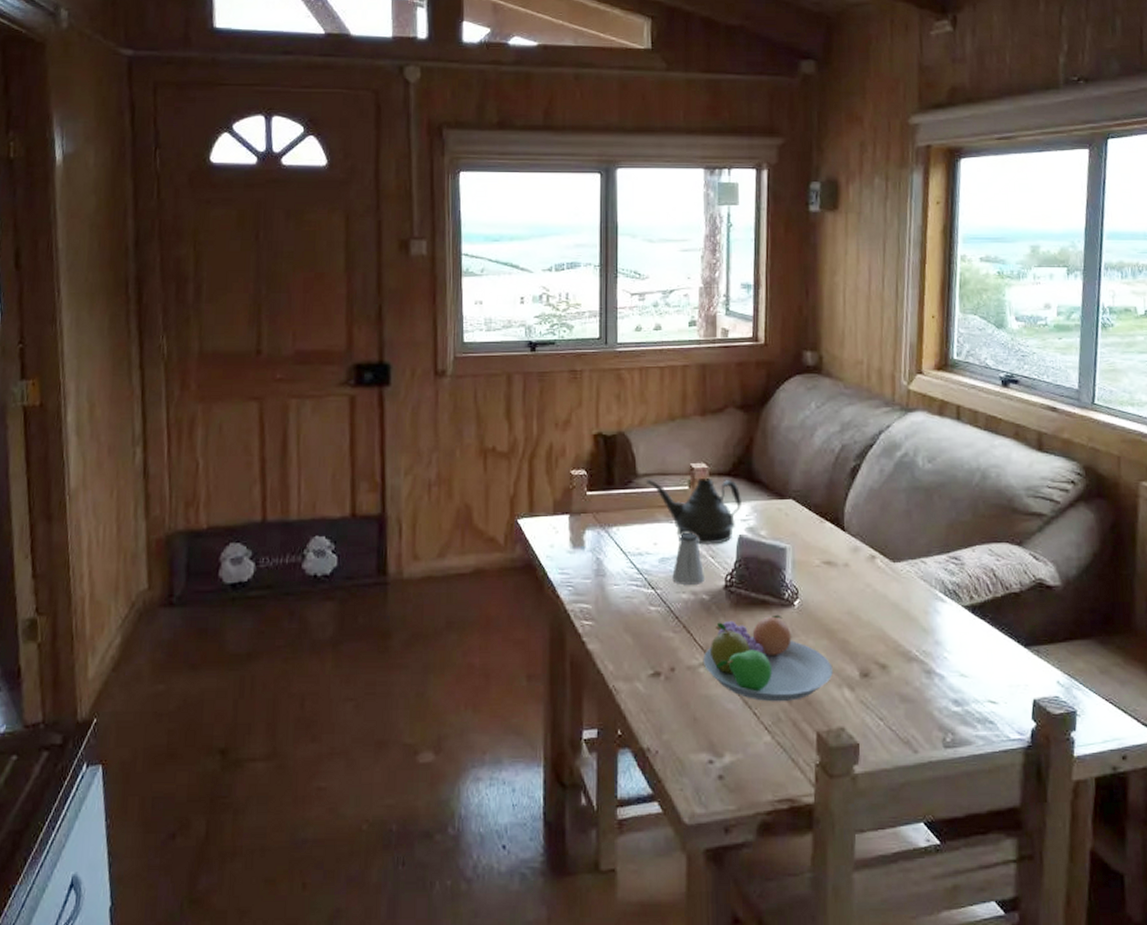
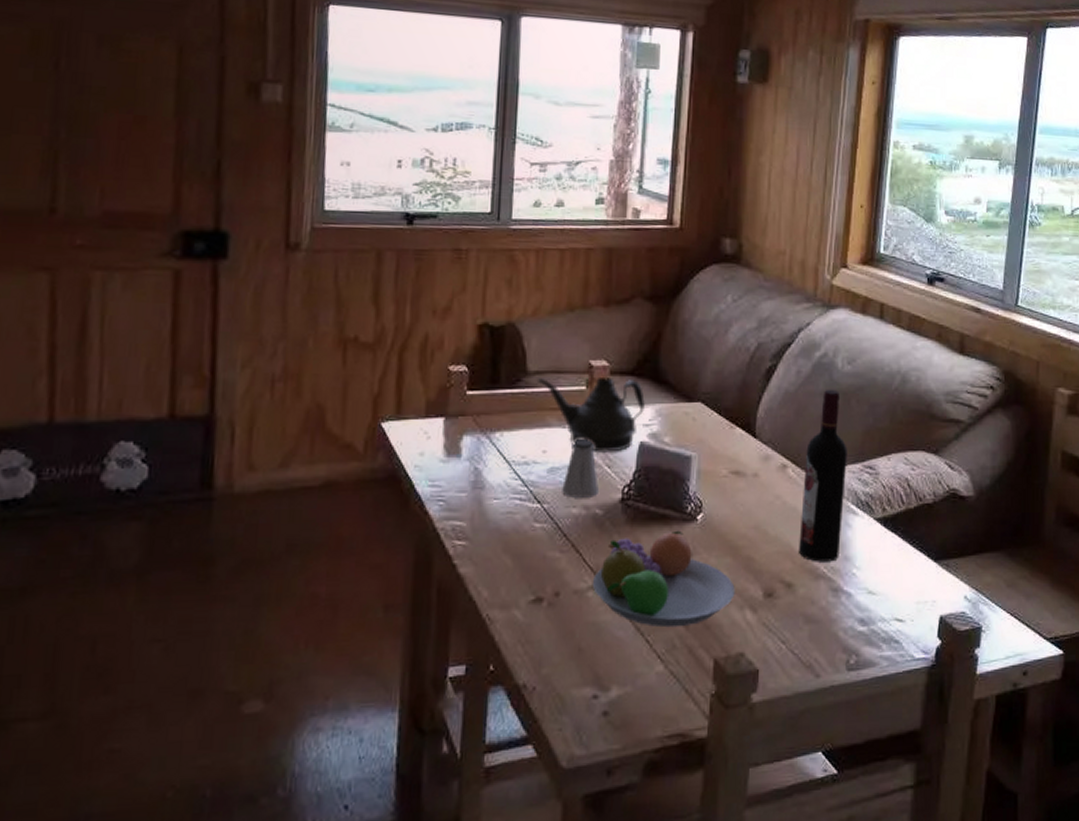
wine bottle: none [890,487,933,646] -> present [799,390,847,562]

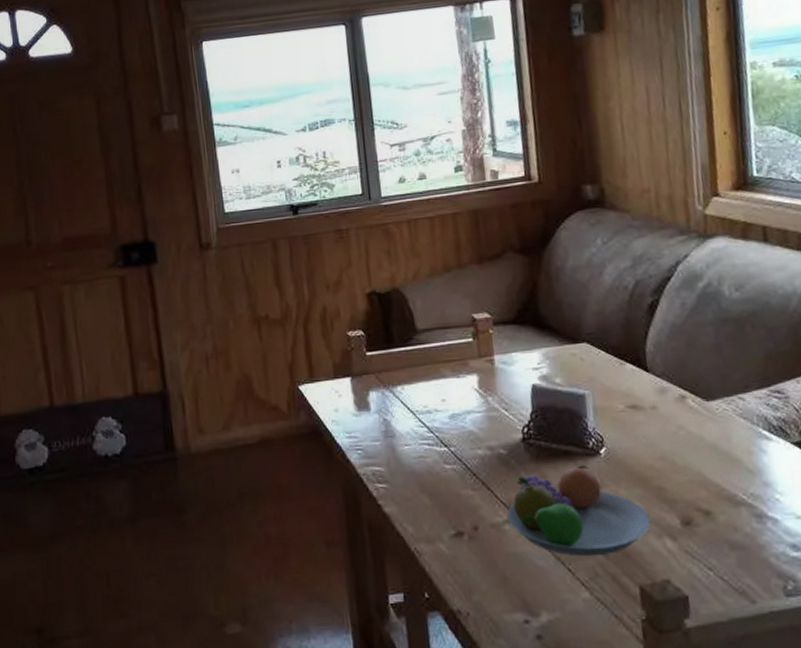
teapot: present [538,376,646,452] -> none [427,327,532,398]
saltshaker: present [562,440,599,498] -> none [465,386,500,440]
wine bottle: present [799,390,847,562] -> none [704,318,758,489]

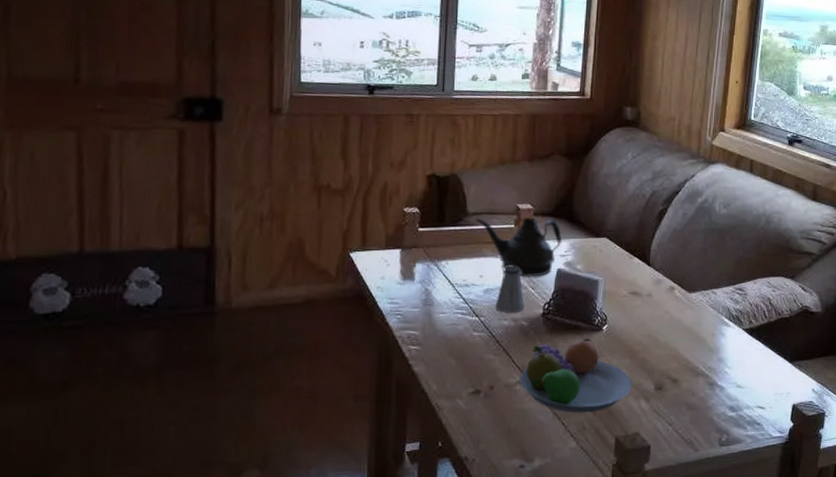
teapot: none [427,327,532,398] -> present [476,217,563,277]
saltshaker: none [465,386,500,440] -> present [495,267,525,313]

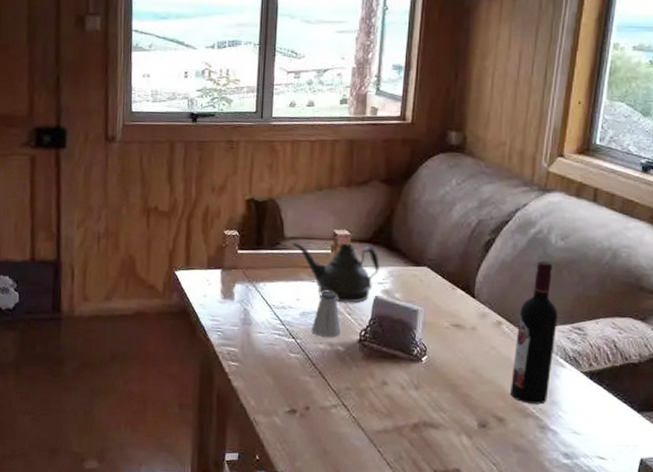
fruit bowl: present [519,338,632,413] -> none [335,368,453,443]
wine bottle: none [683,229,722,363] -> present [510,261,558,404]

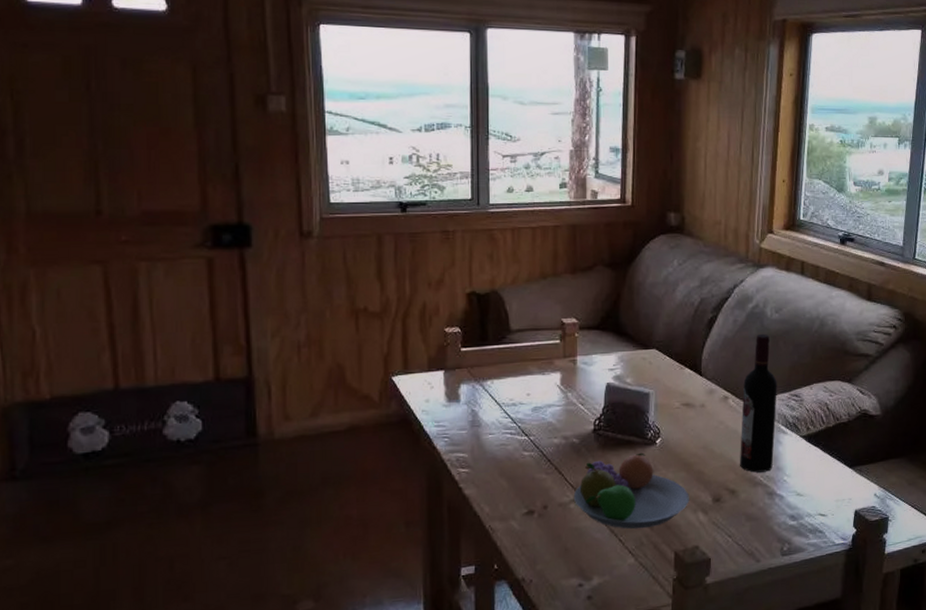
teapot: present [293,241,381,303] -> none [520,331,610,393]
saltshaker: present [311,292,341,337] -> none [545,383,574,431]
fruit bowl: none [335,368,453,443] -> present [573,452,689,529]

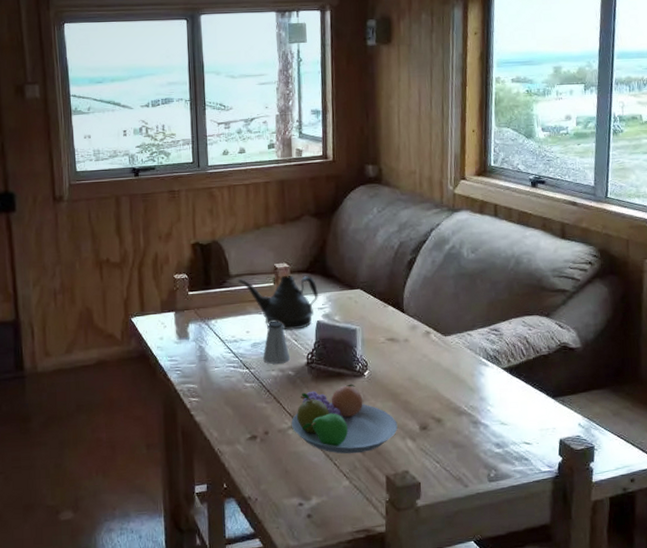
teapot: none [520,331,610,393] -> present [238,275,319,330]
saltshaker: none [545,383,574,431] -> present [263,321,290,364]
wine bottle: present [740,334,777,473] -> none [443,273,477,403]

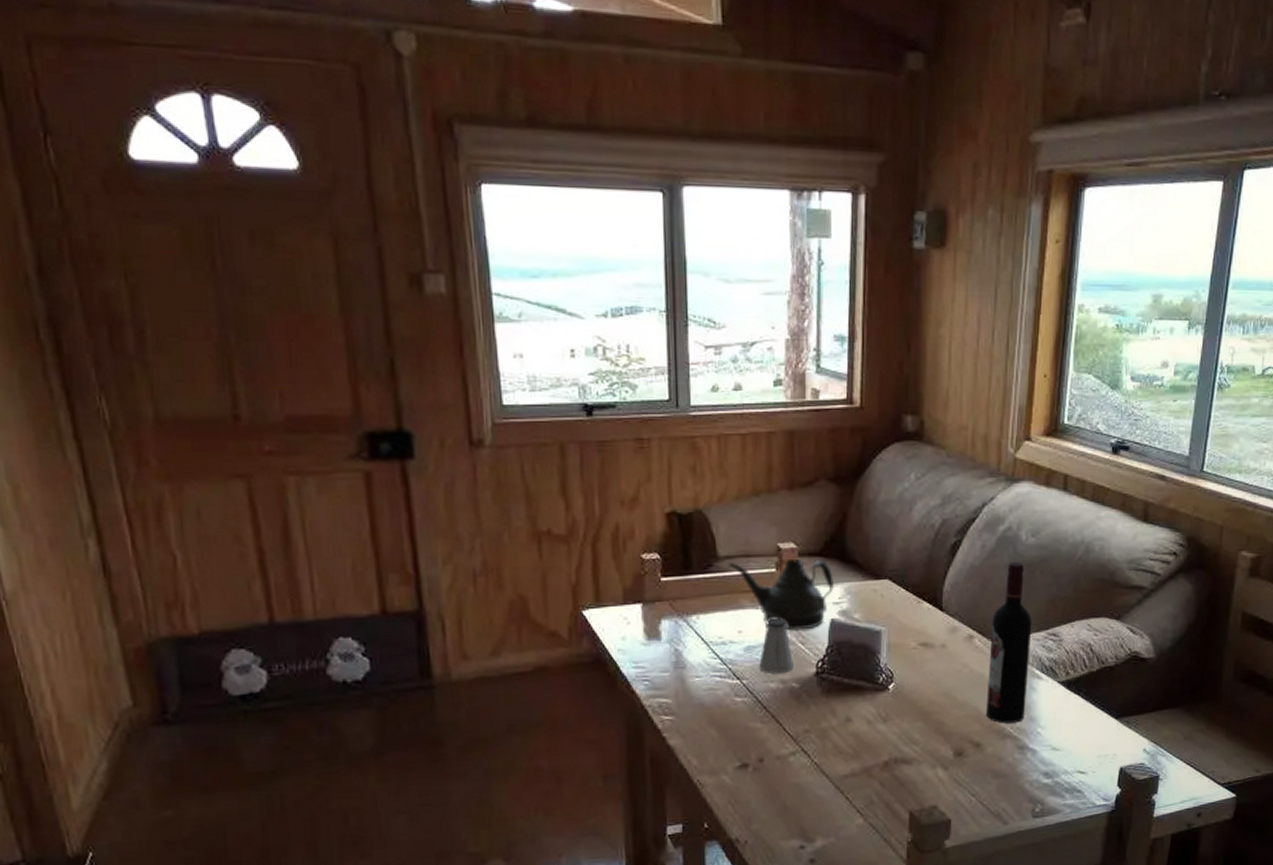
fruit bowl: present [291,384,398,454] -> none [793,699,927,786]
wine bottle: none [443,273,477,403] -> present [986,562,1032,724]

